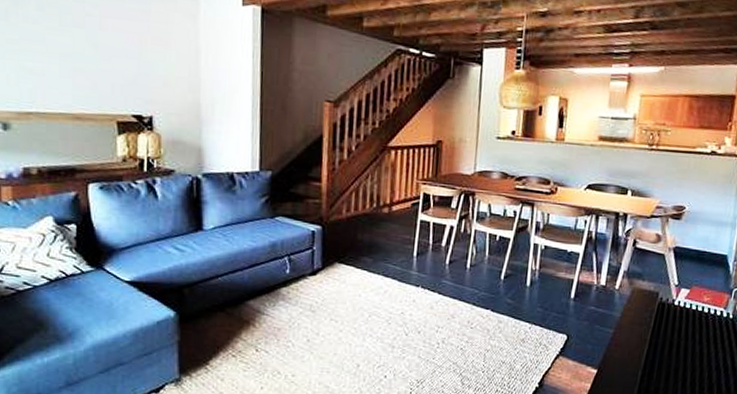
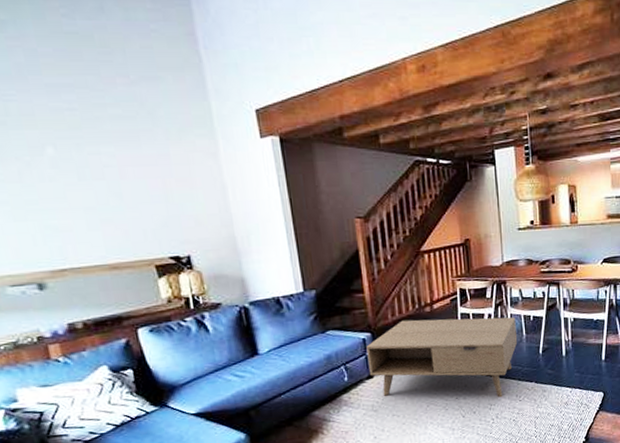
coffee table: none [313,218,480,321] -> present [366,317,518,398]

